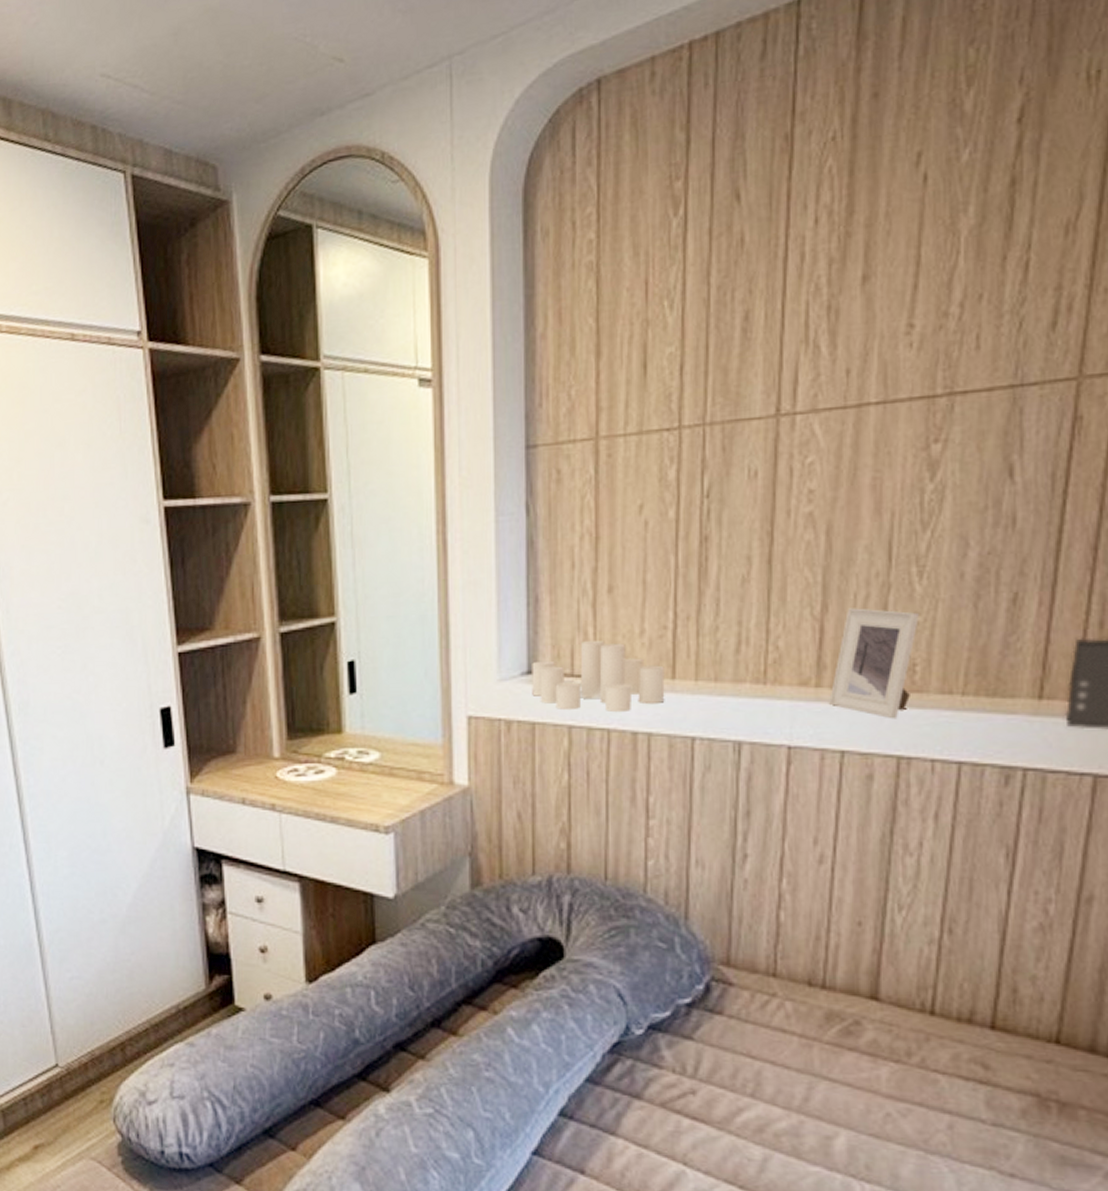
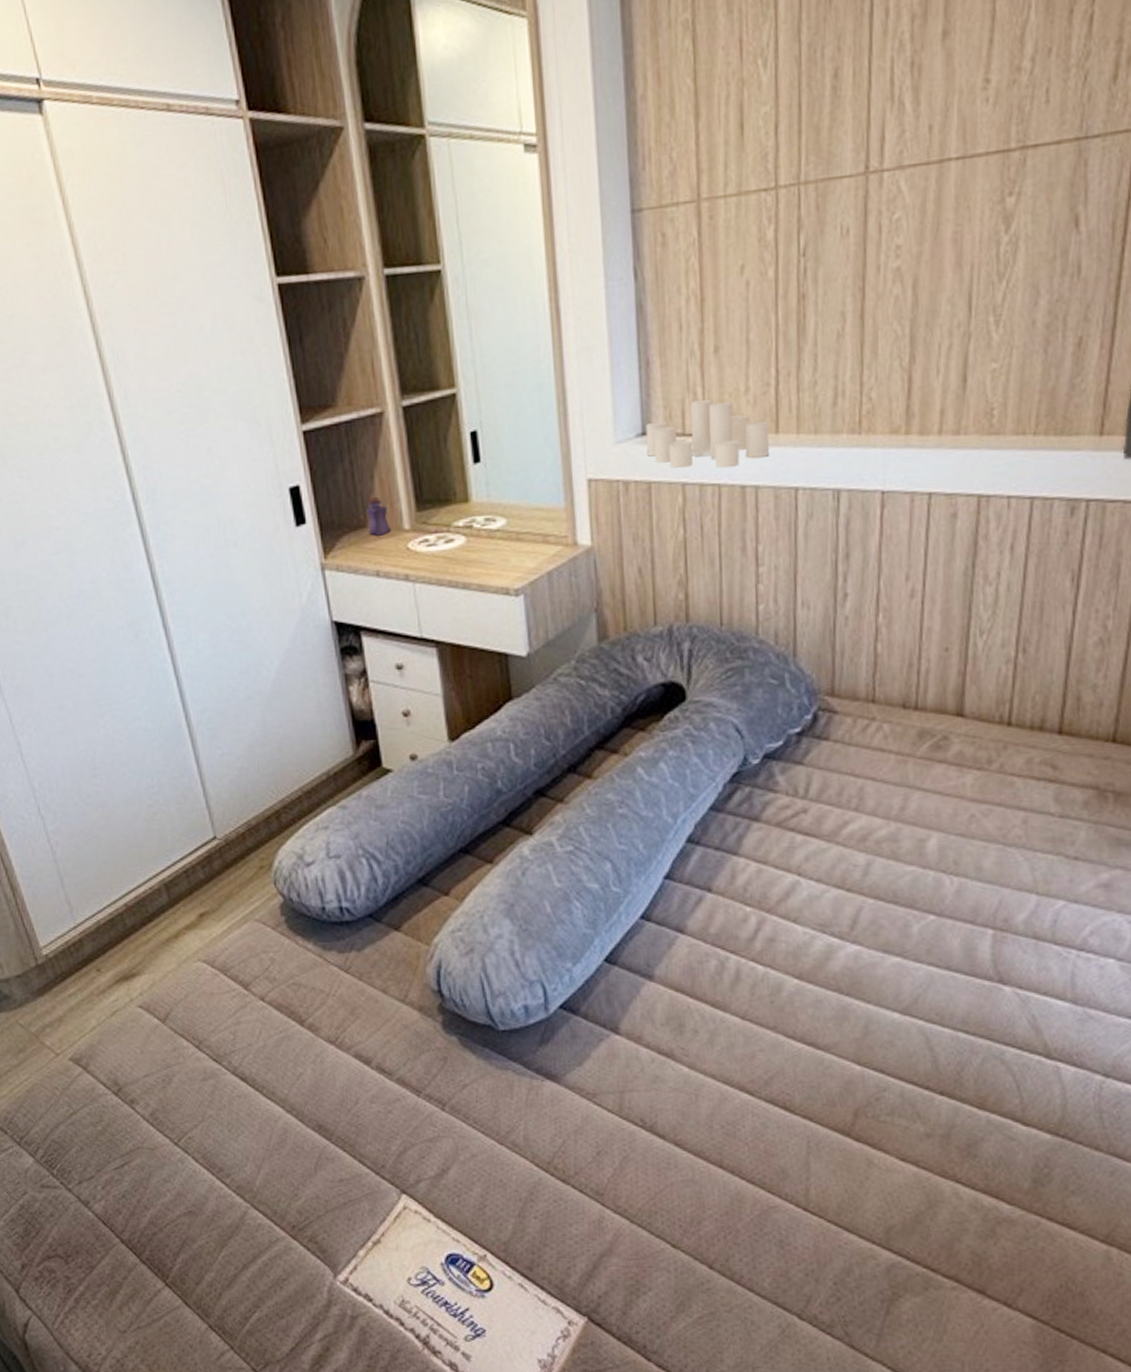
perfume bottle: none [236,723,260,762] -> present [366,497,391,536]
picture frame: present [829,608,919,719] -> none [918,357,996,461]

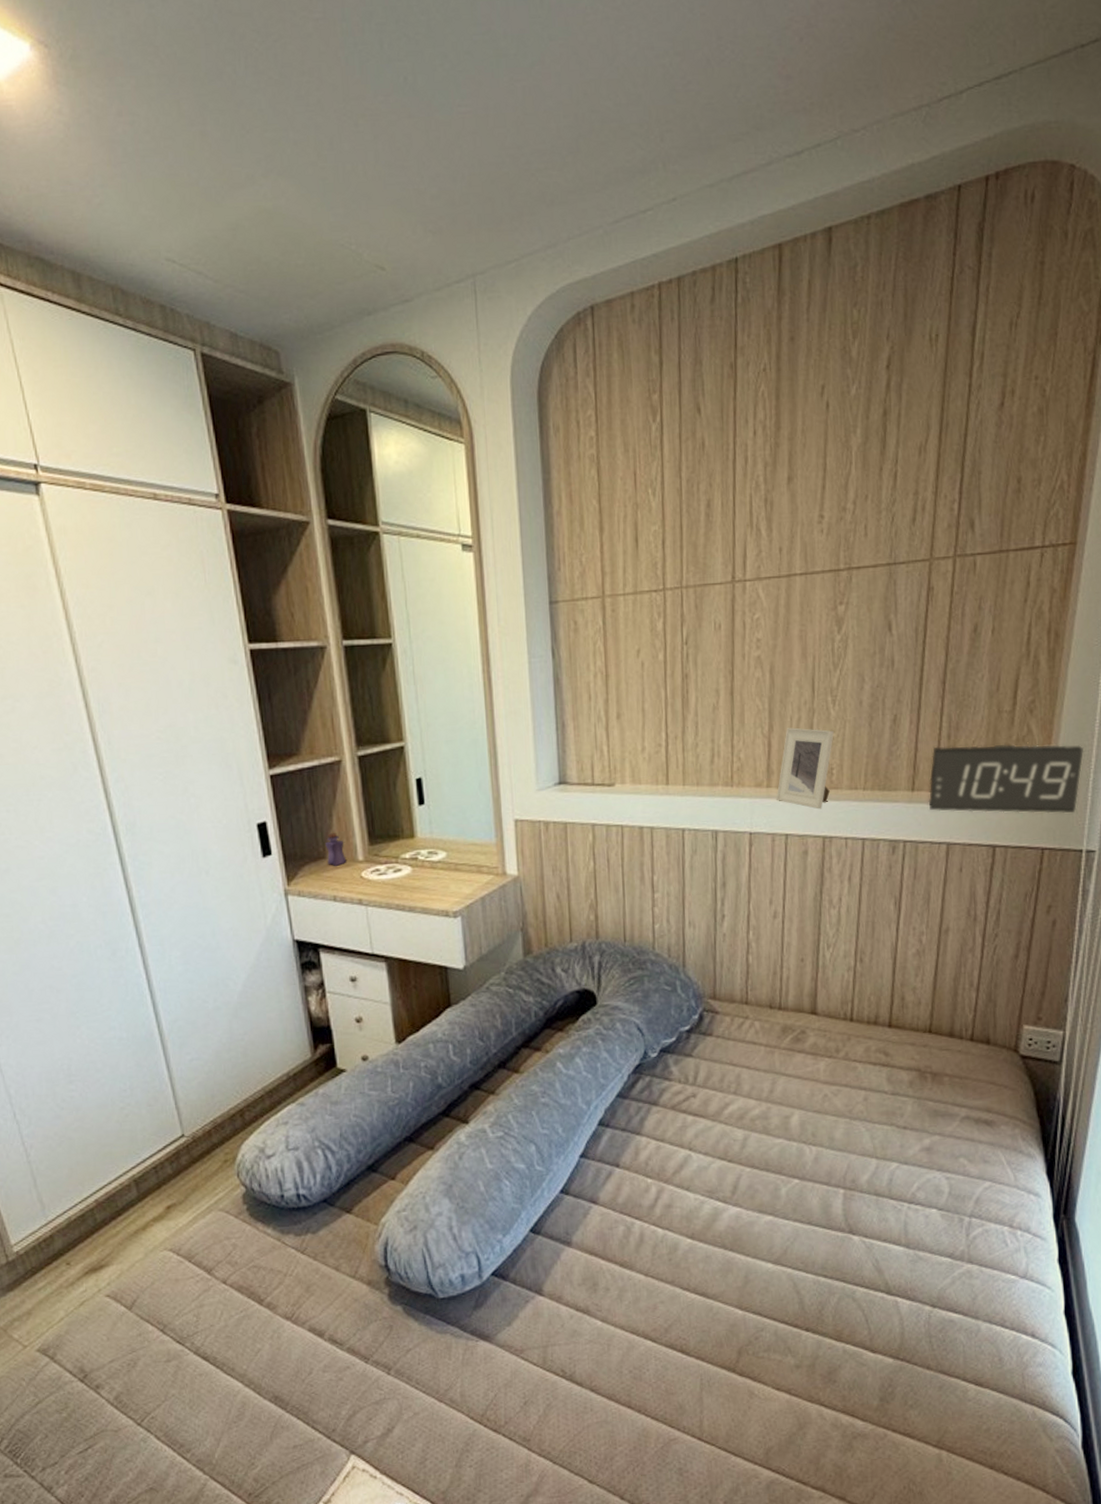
candle: present [645,399,770,469] -> none [562,756,662,813]
picture frame: none [918,357,996,461] -> present [776,727,834,810]

